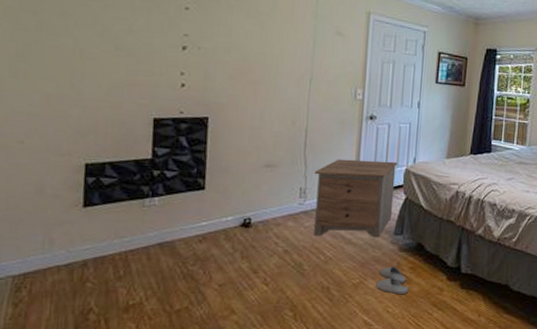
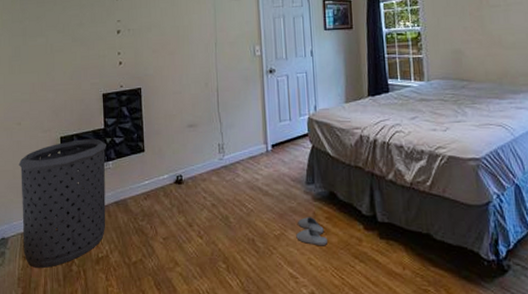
laundry basket: none [15,168,153,317] -> present [18,139,106,268]
nightstand: present [314,159,398,237] -> none [228,111,302,188]

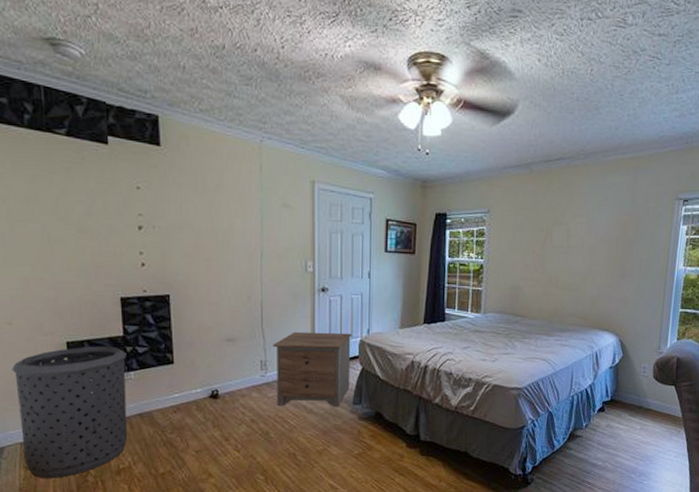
nightstand: none [228,111,302,188] -> present [273,331,352,406]
slippers: present [296,217,328,246] -> none [339,434,371,461]

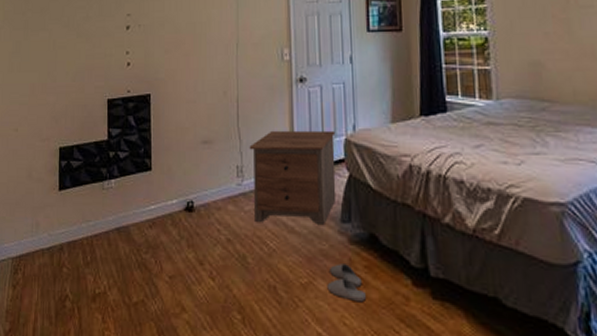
laundry basket: present [11,346,128,478] -> none [13,151,109,301]
slippers: none [339,434,371,461] -> present [327,263,367,303]

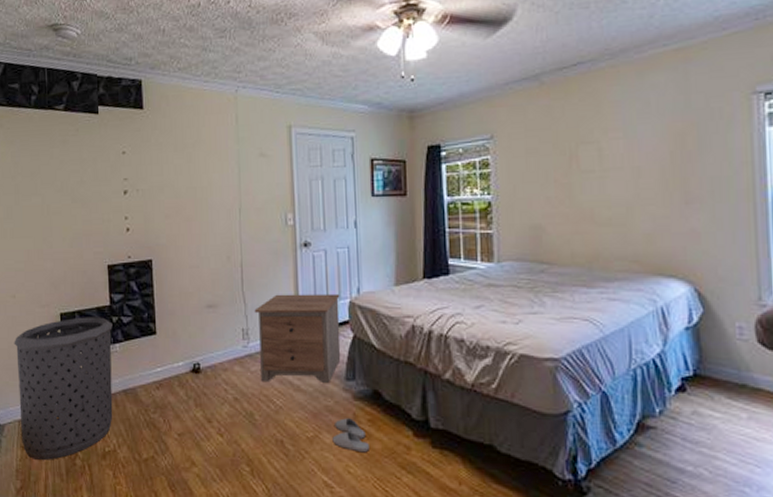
laundry basket: none [13,151,109,301] -> present [14,317,113,460]

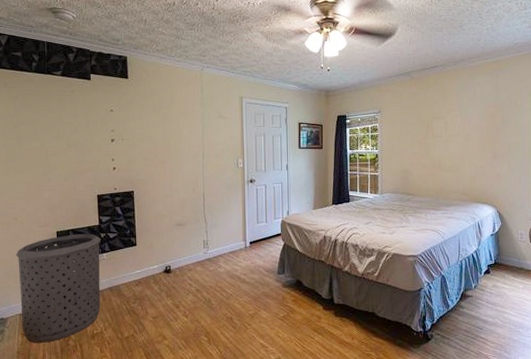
nightstand: present [254,293,341,382] -> none [213,215,275,277]
slippers: present [332,418,371,453] -> none [267,300,294,323]

